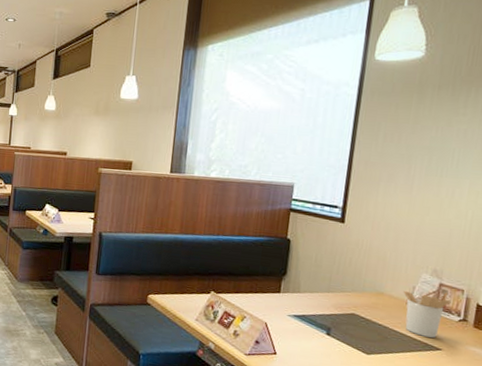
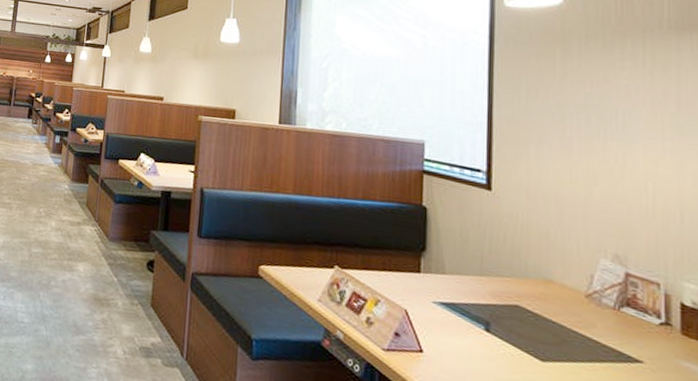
utensil holder: present [403,290,451,338] -> none [579,279,645,345]

